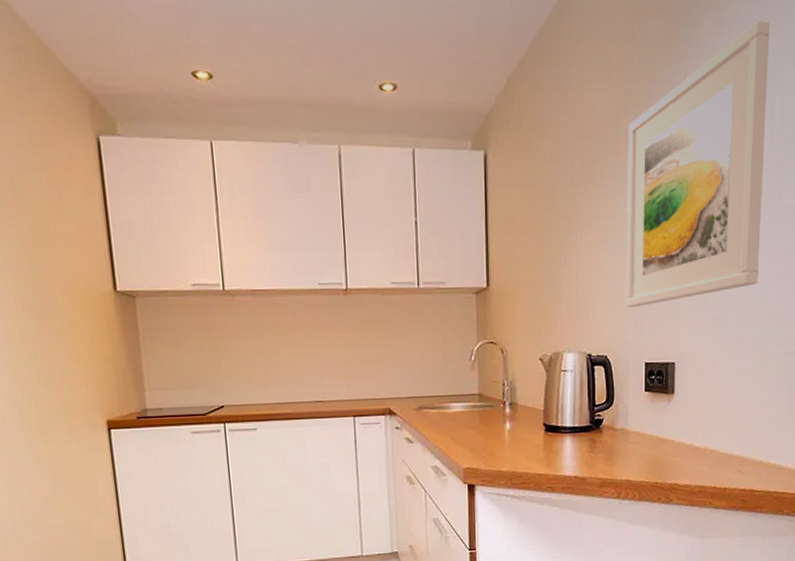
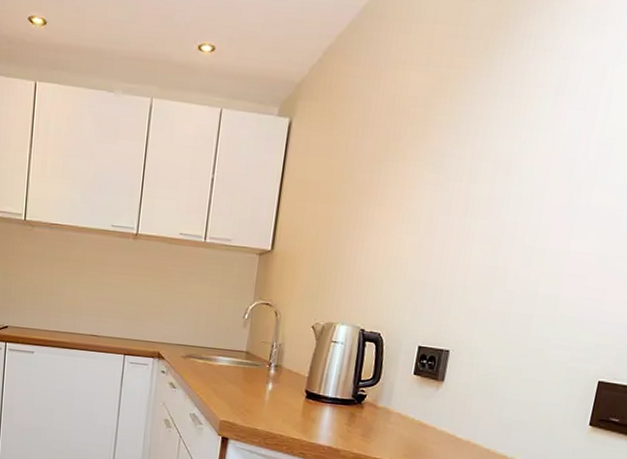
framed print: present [625,21,769,308] -> none [407,17,607,290]

